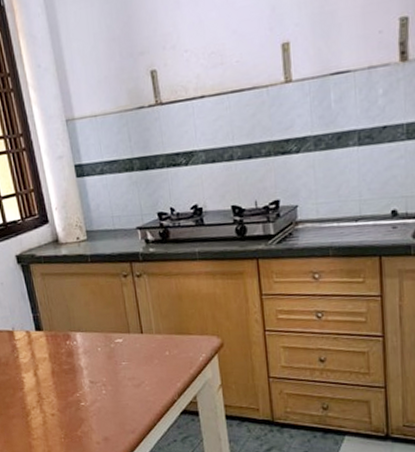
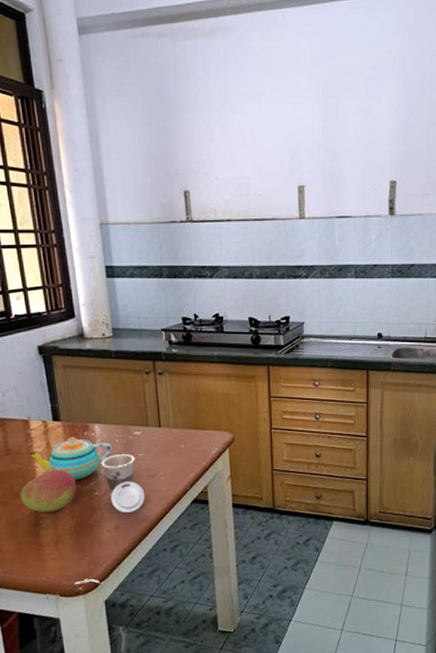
fruit: none [11,378,68,424] -> present [20,468,81,513]
teapot: none [13,347,95,390] -> present [26,437,112,480]
cup: none [85,363,132,425] -> present [101,454,145,514]

